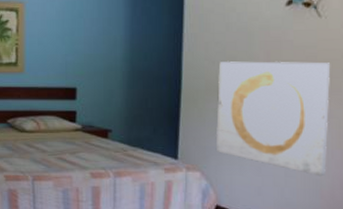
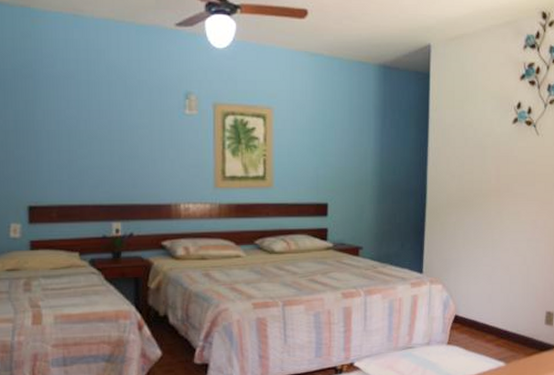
wall art: present [215,61,330,177] -> none [455,176,544,281]

